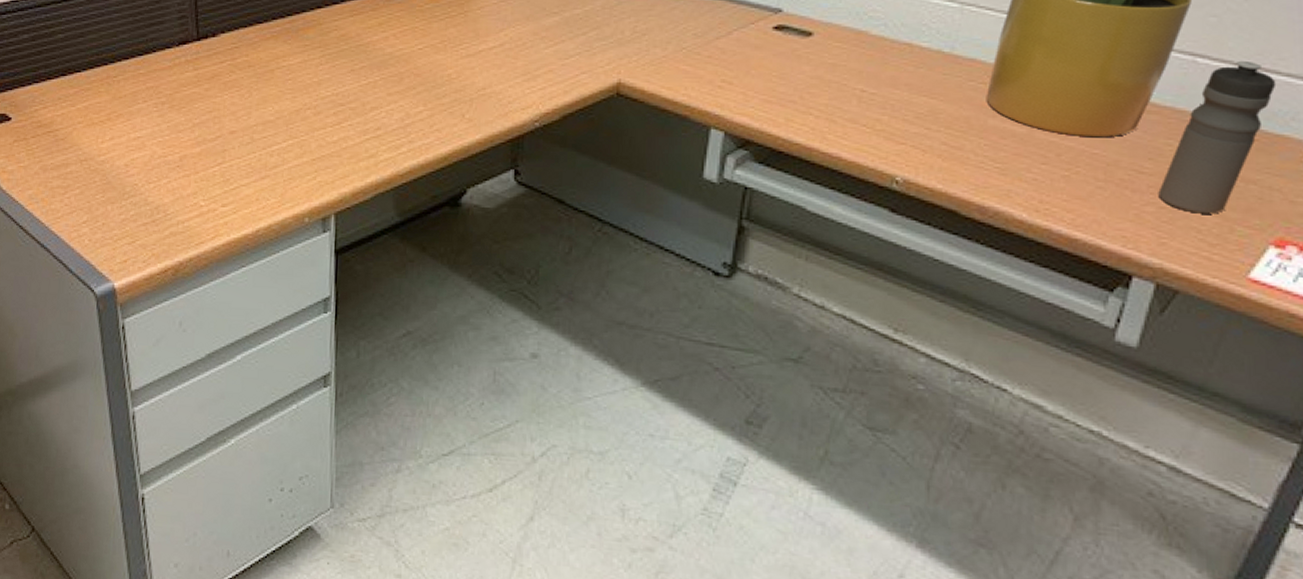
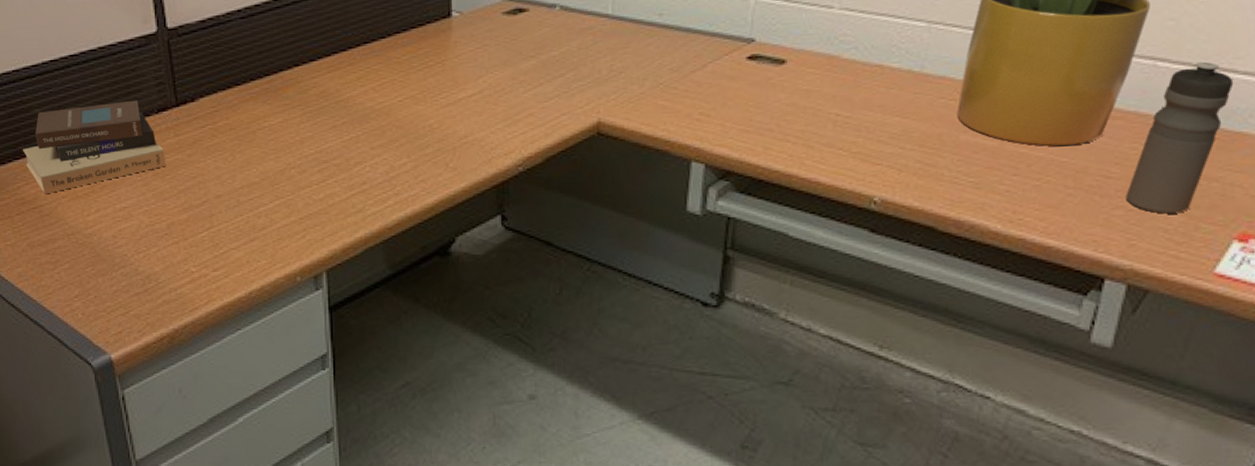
books: none [42,31,183,119] -> present [22,100,166,195]

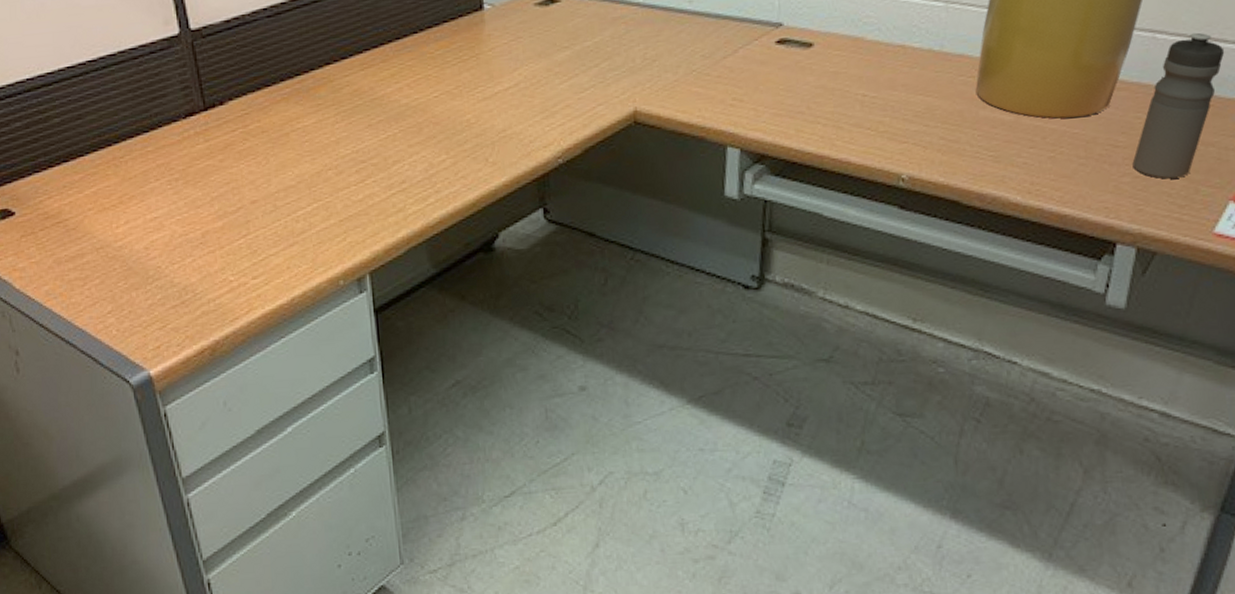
books: present [22,100,166,195] -> none [42,105,198,208]

